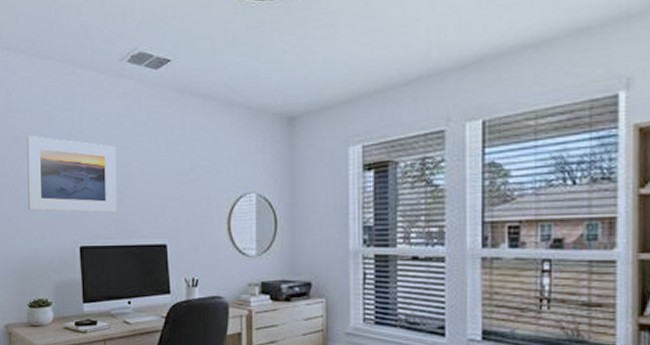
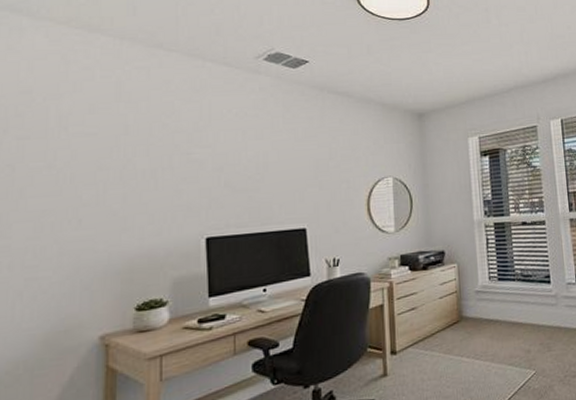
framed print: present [27,135,117,213] -> none [140,125,251,204]

